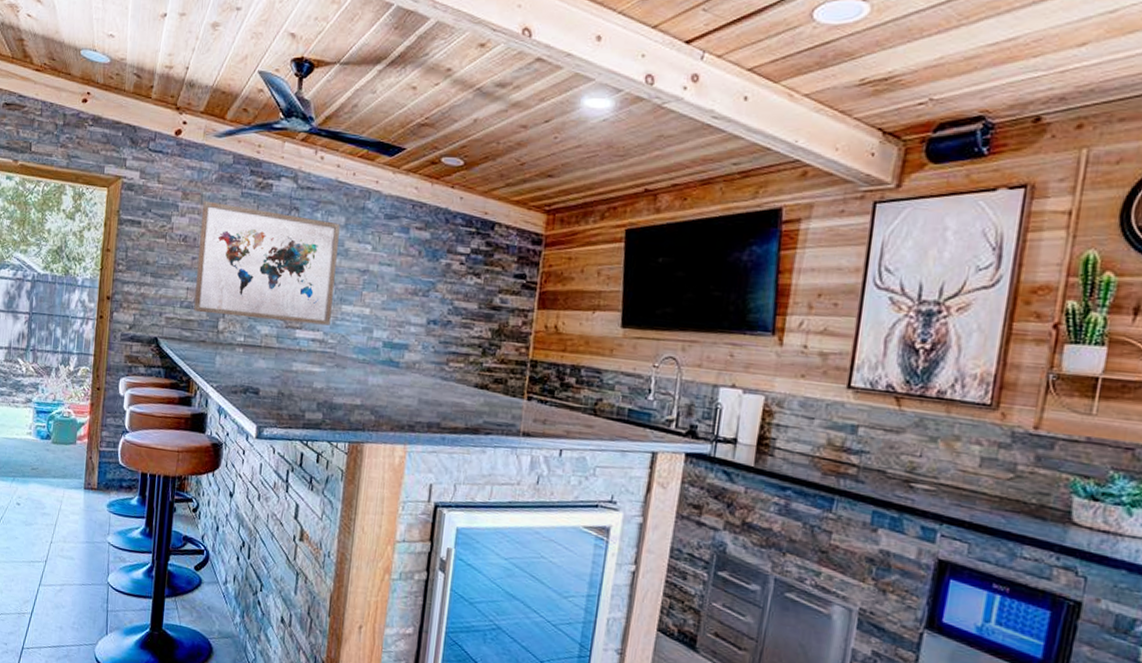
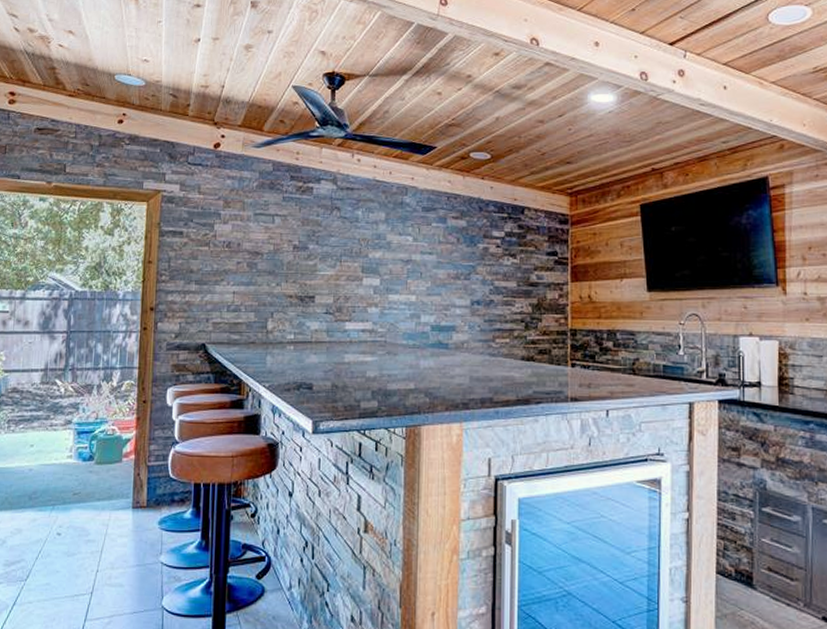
wall art: present [194,200,340,326] -> none [241,207,381,315]

